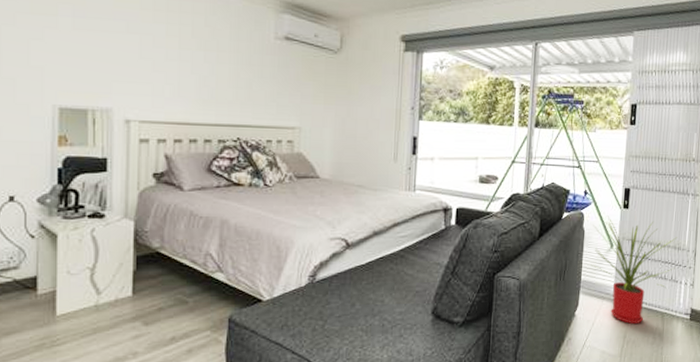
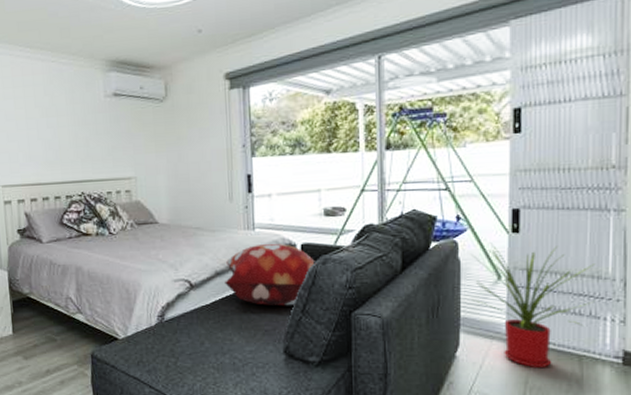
decorative pillow: none [381,206,469,267] -> present [225,244,317,305]

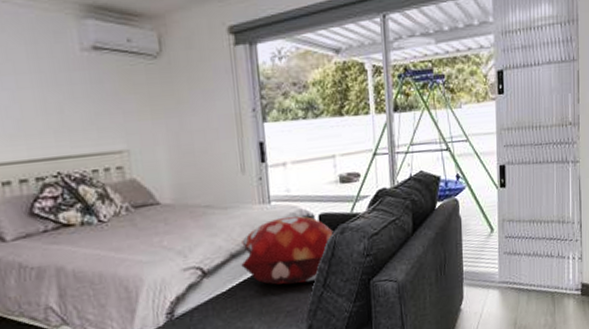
house plant: present [471,242,596,367] -> none [470,197,561,309]

